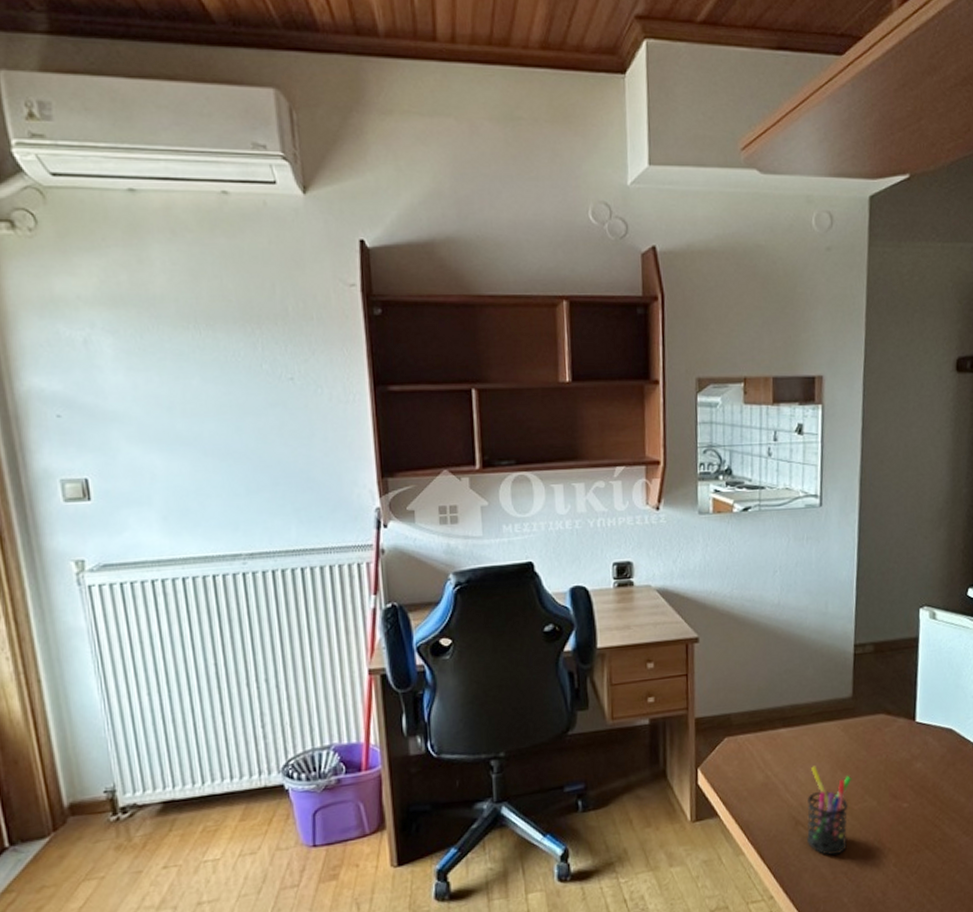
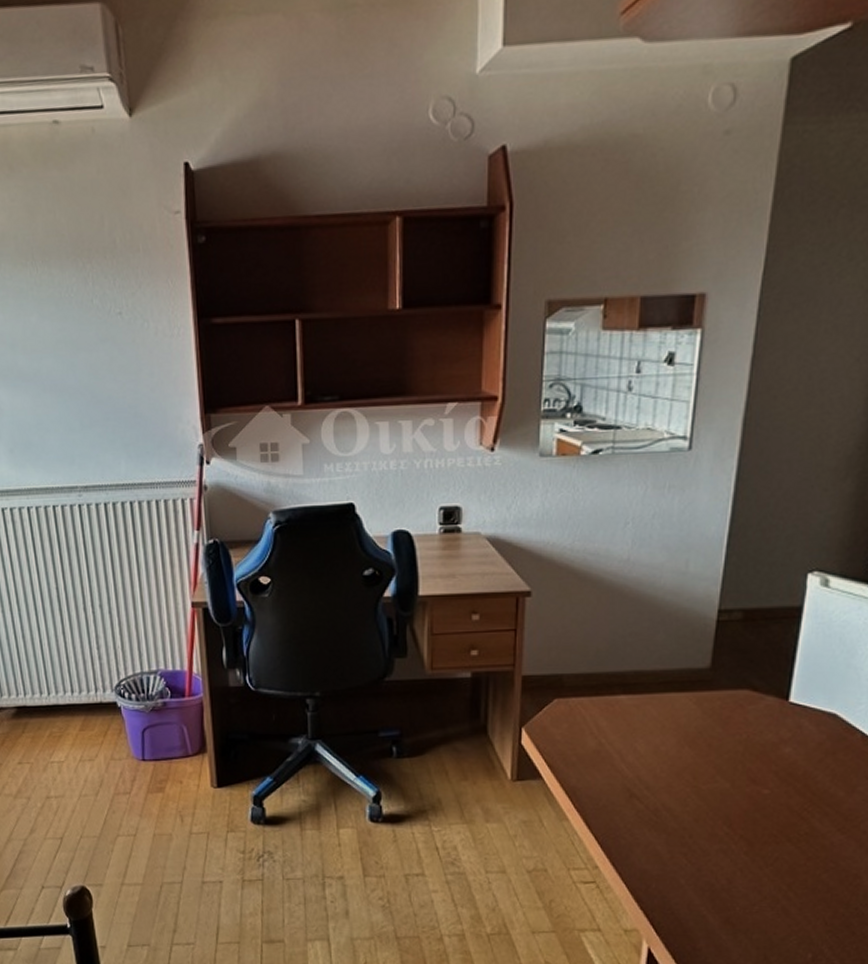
pen holder: present [807,766,852,856] -> none [642,738,702,834]

